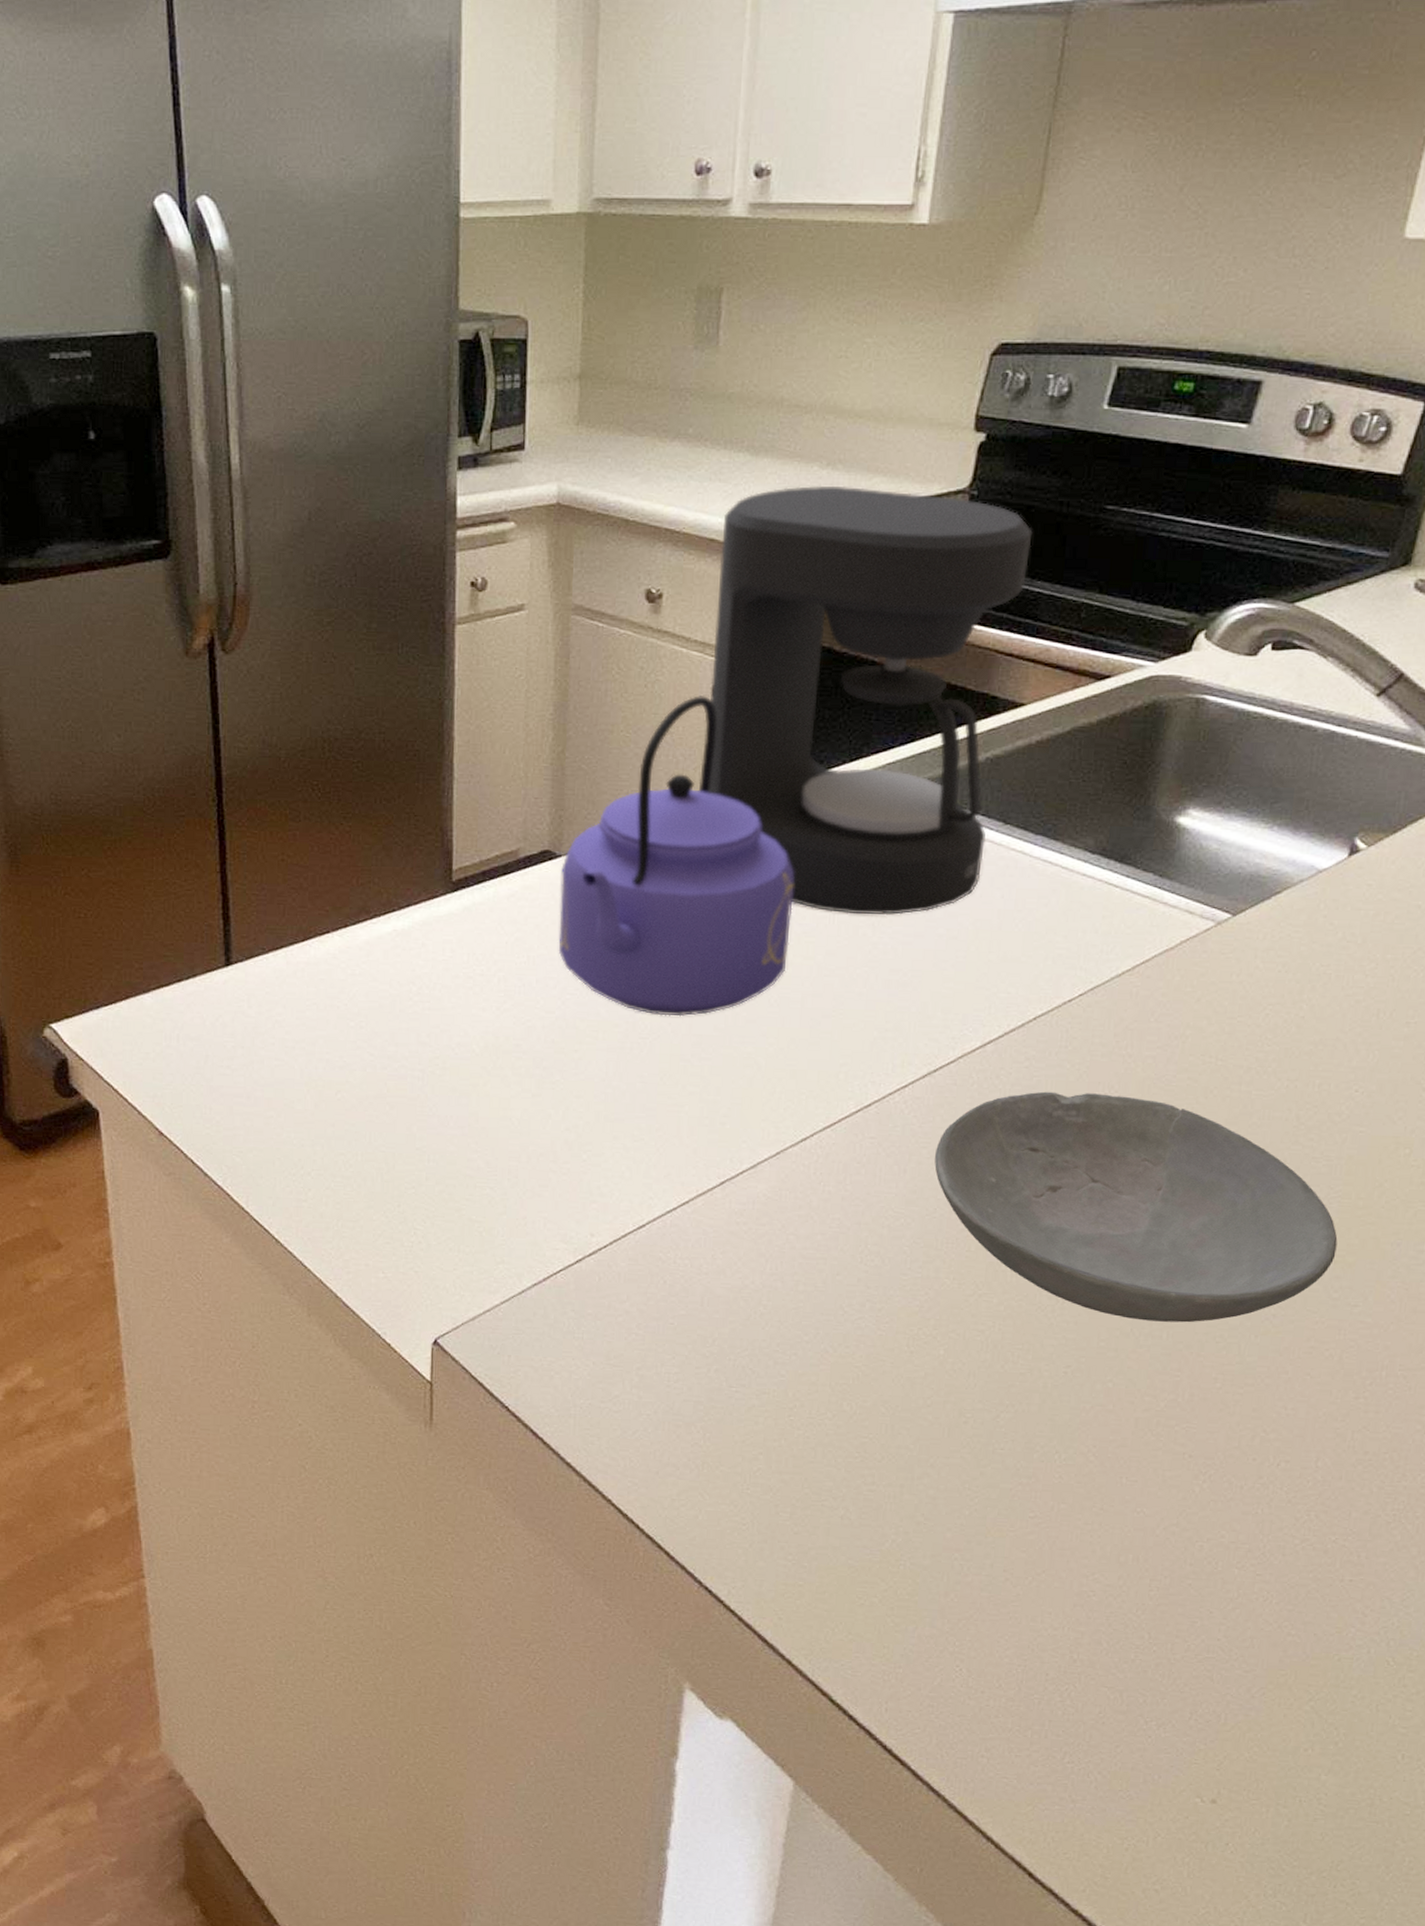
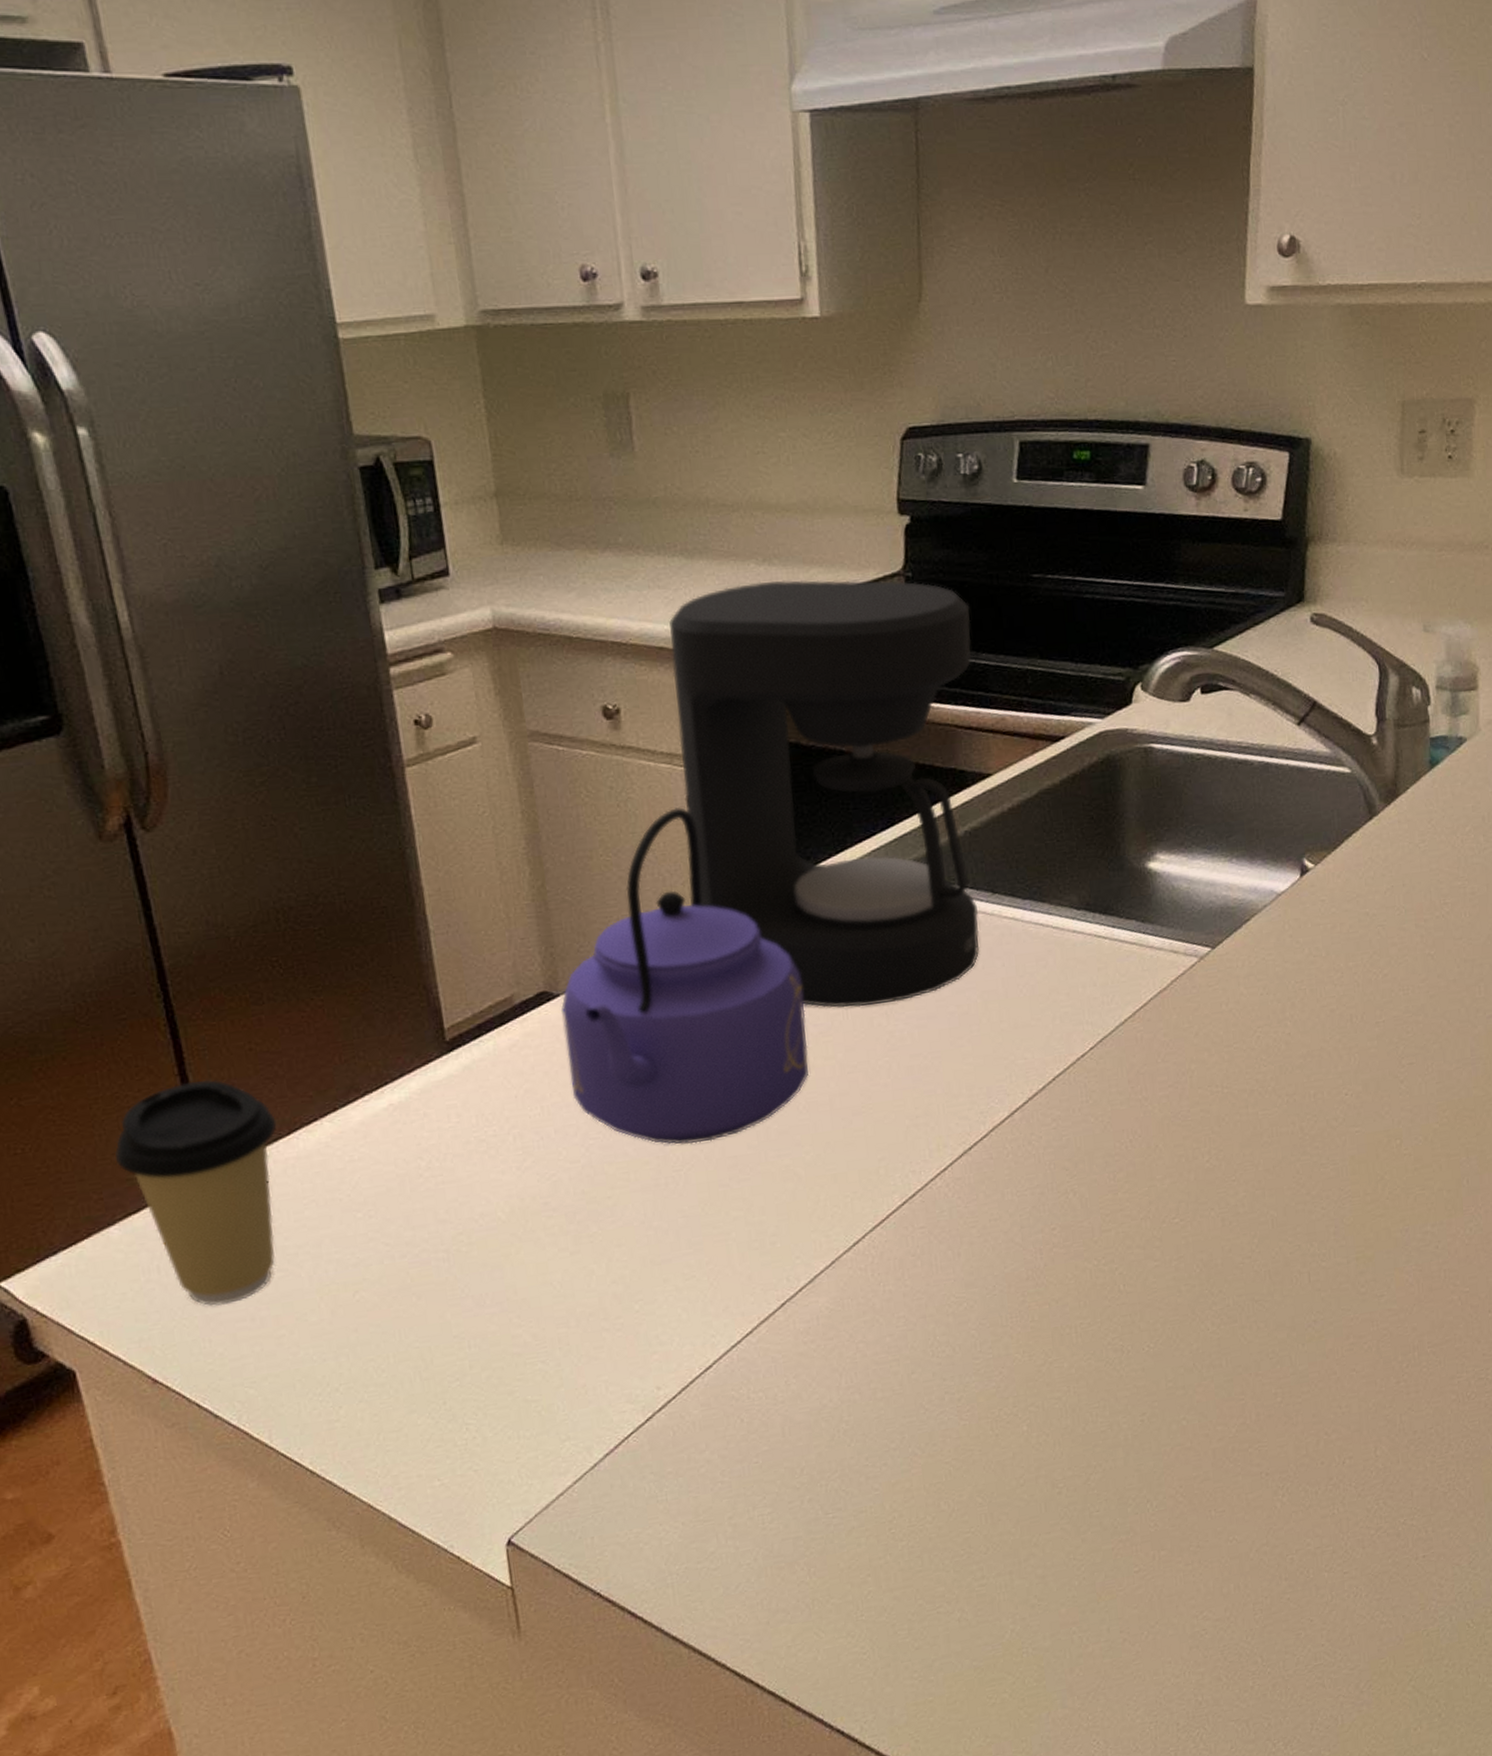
coffee cup: none [157,879,295,1080] -> present [114,1079,277,1306]
bowl: present [934,1091,1338,1323] -> none [984,1138,1357,1355]

